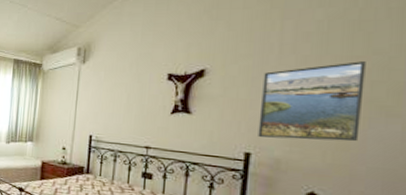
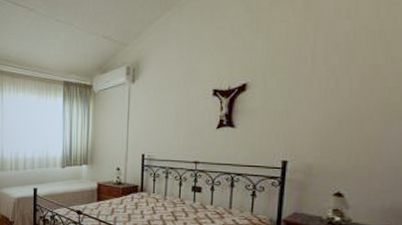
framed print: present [258,61,366,142] -> none [293,70,384,145]

